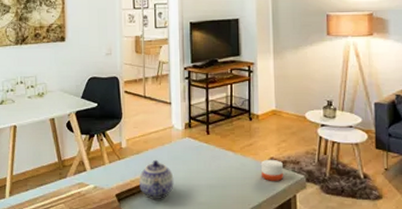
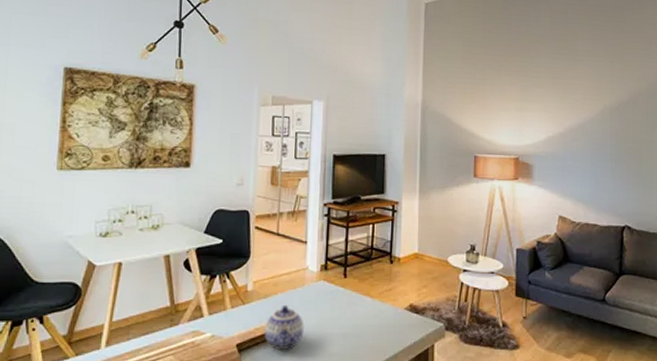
candle: present [261,159,284,181] -> none [400,305,423,329]

